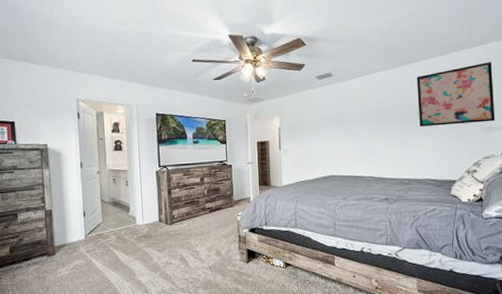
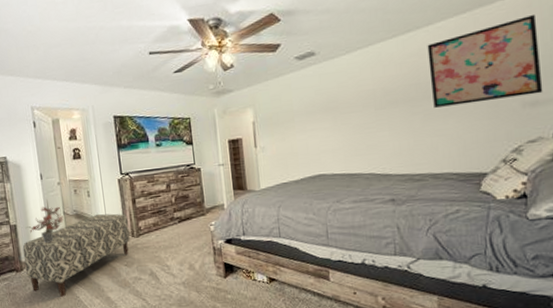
bench: none [56,202,164,280] -> present [22,213,131,297]
potted plant: none [62,187,101,229] -> present [26,199,64,244]

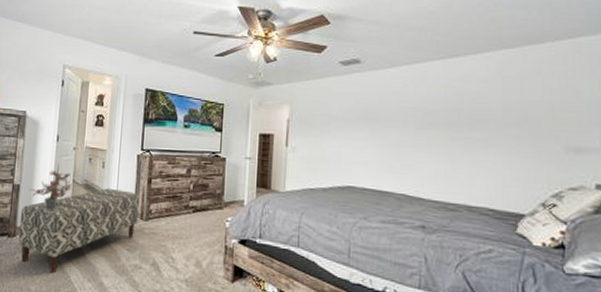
wall art: present [427,13,543,108] -> none [473,60,588,141]

